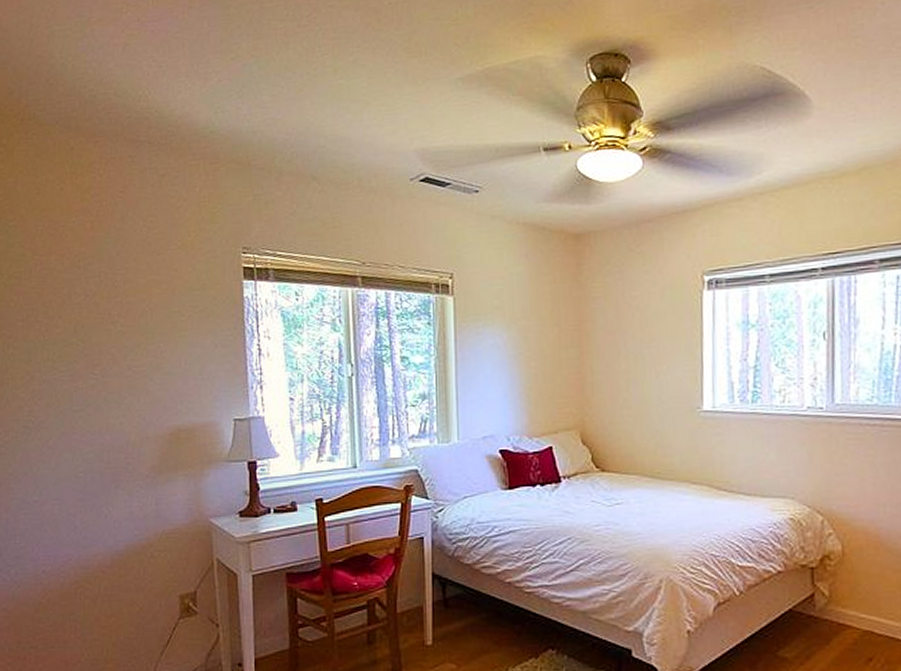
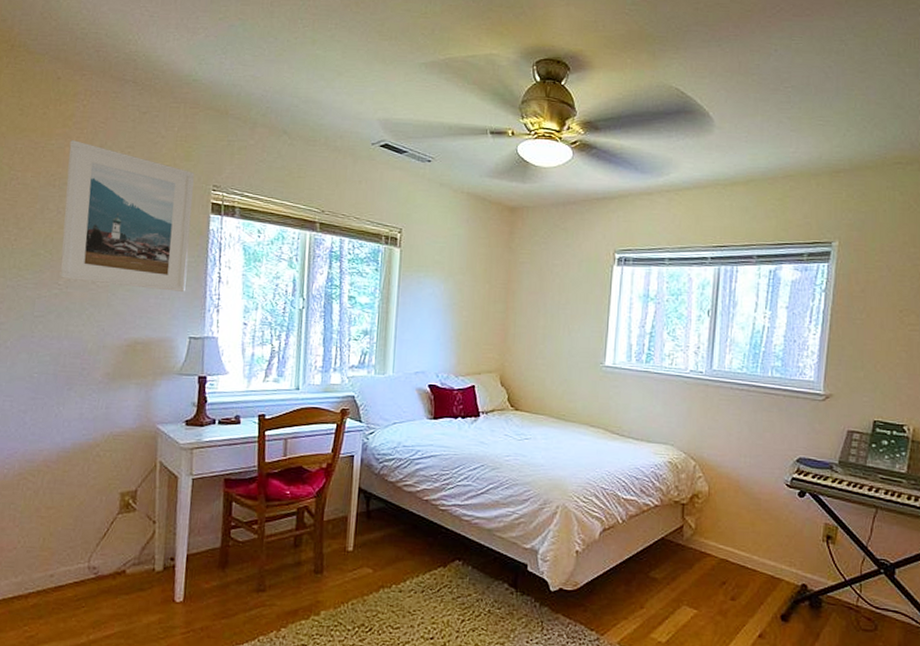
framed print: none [90,215,225,370] -> present [59,140,194,292]

